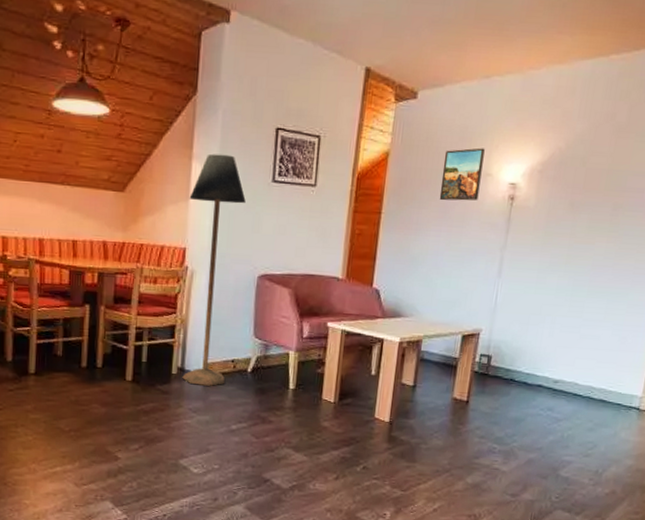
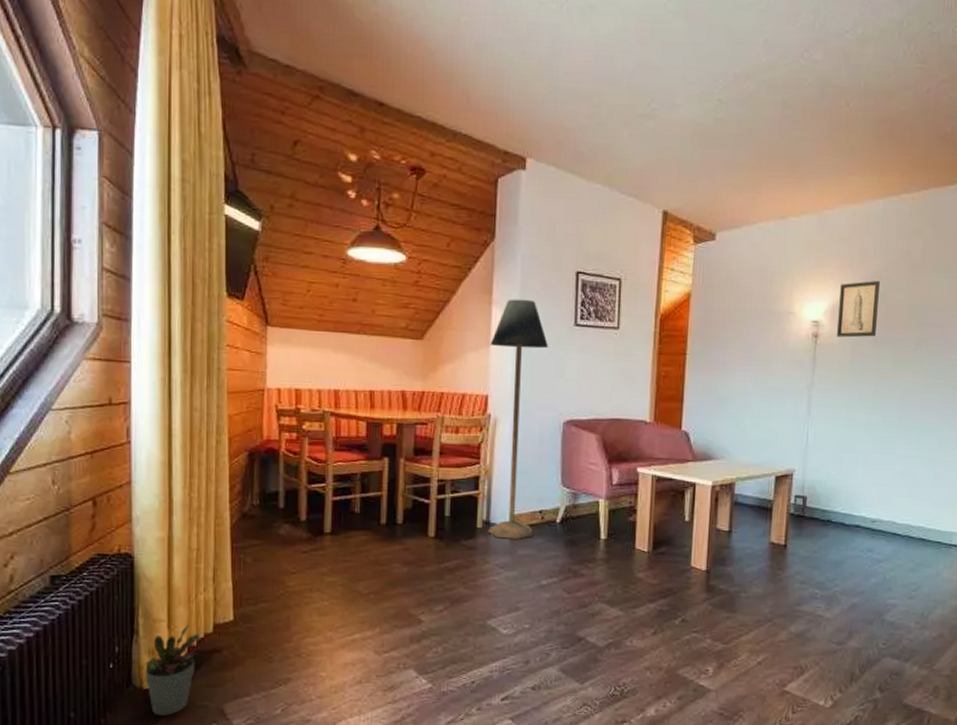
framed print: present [439,147,485,201] -> none [743,286,786,340]
wall art: none [533,143,582,201] -> present [837,280,880,338]

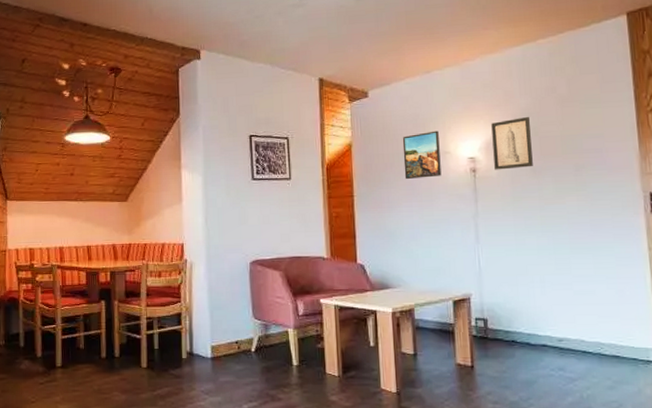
floor lamp: present [488,299,548,539] -> none [182,161,232,368]
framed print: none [743,286,786,340] -> present [402,130,442,180]

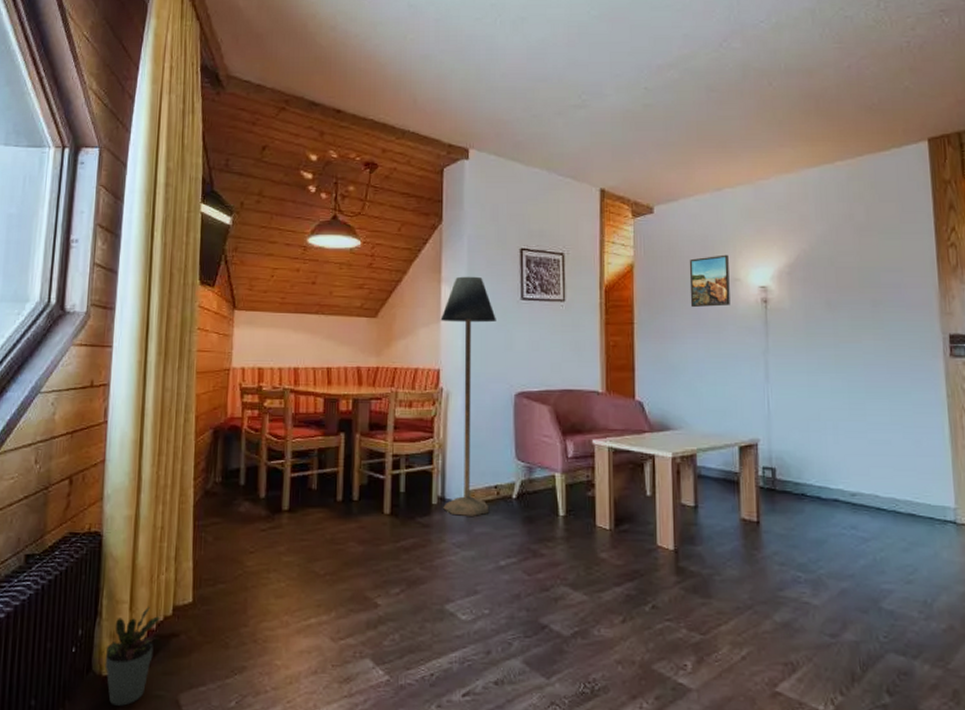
floor lamp: none [182,161,232,368] -> present [440,276,496,516]
wall art: present [491,116,533,170] -> none [785,244,828,302]

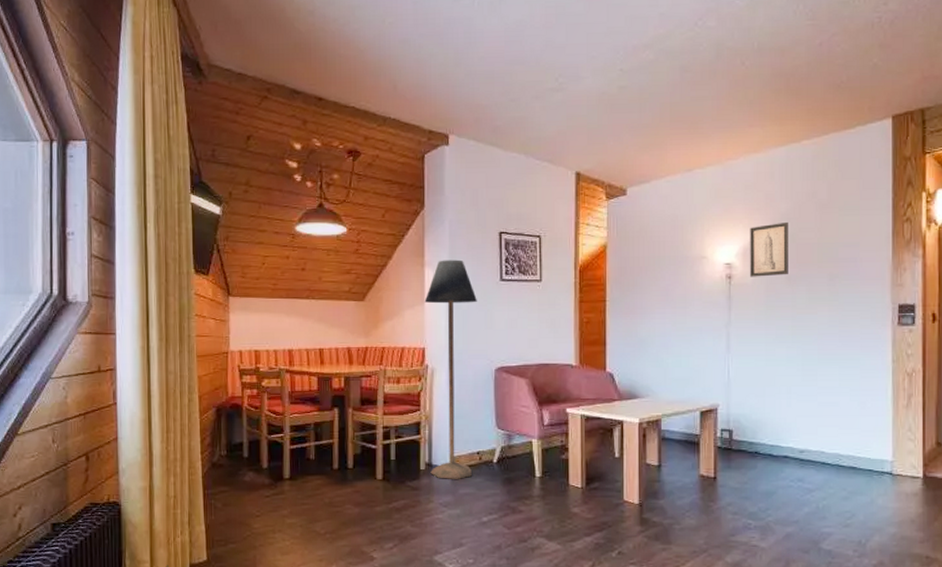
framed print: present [689,254,730,308] -> none [659,233,697,285]
wall art: none [785,244,828,302] -> present [750,221,788,277]

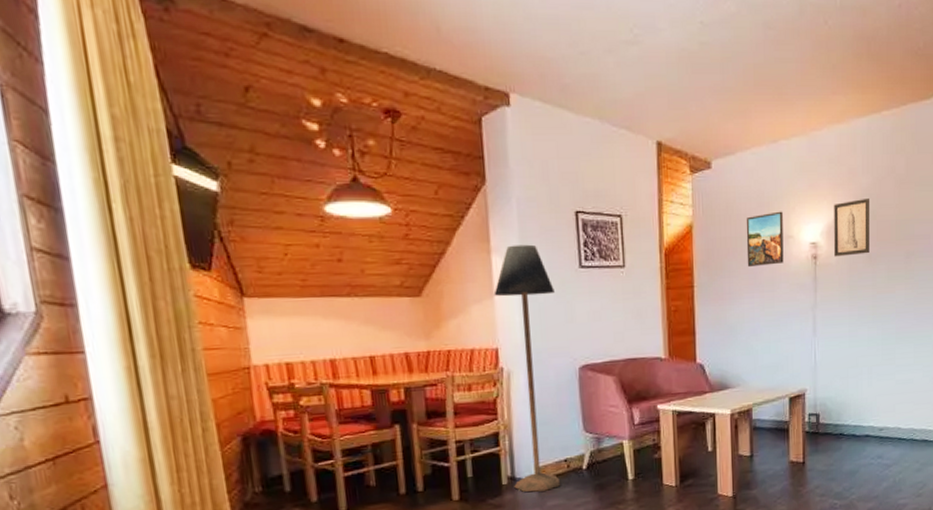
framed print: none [659,233,697,285] -> present [746,211,784,268]

